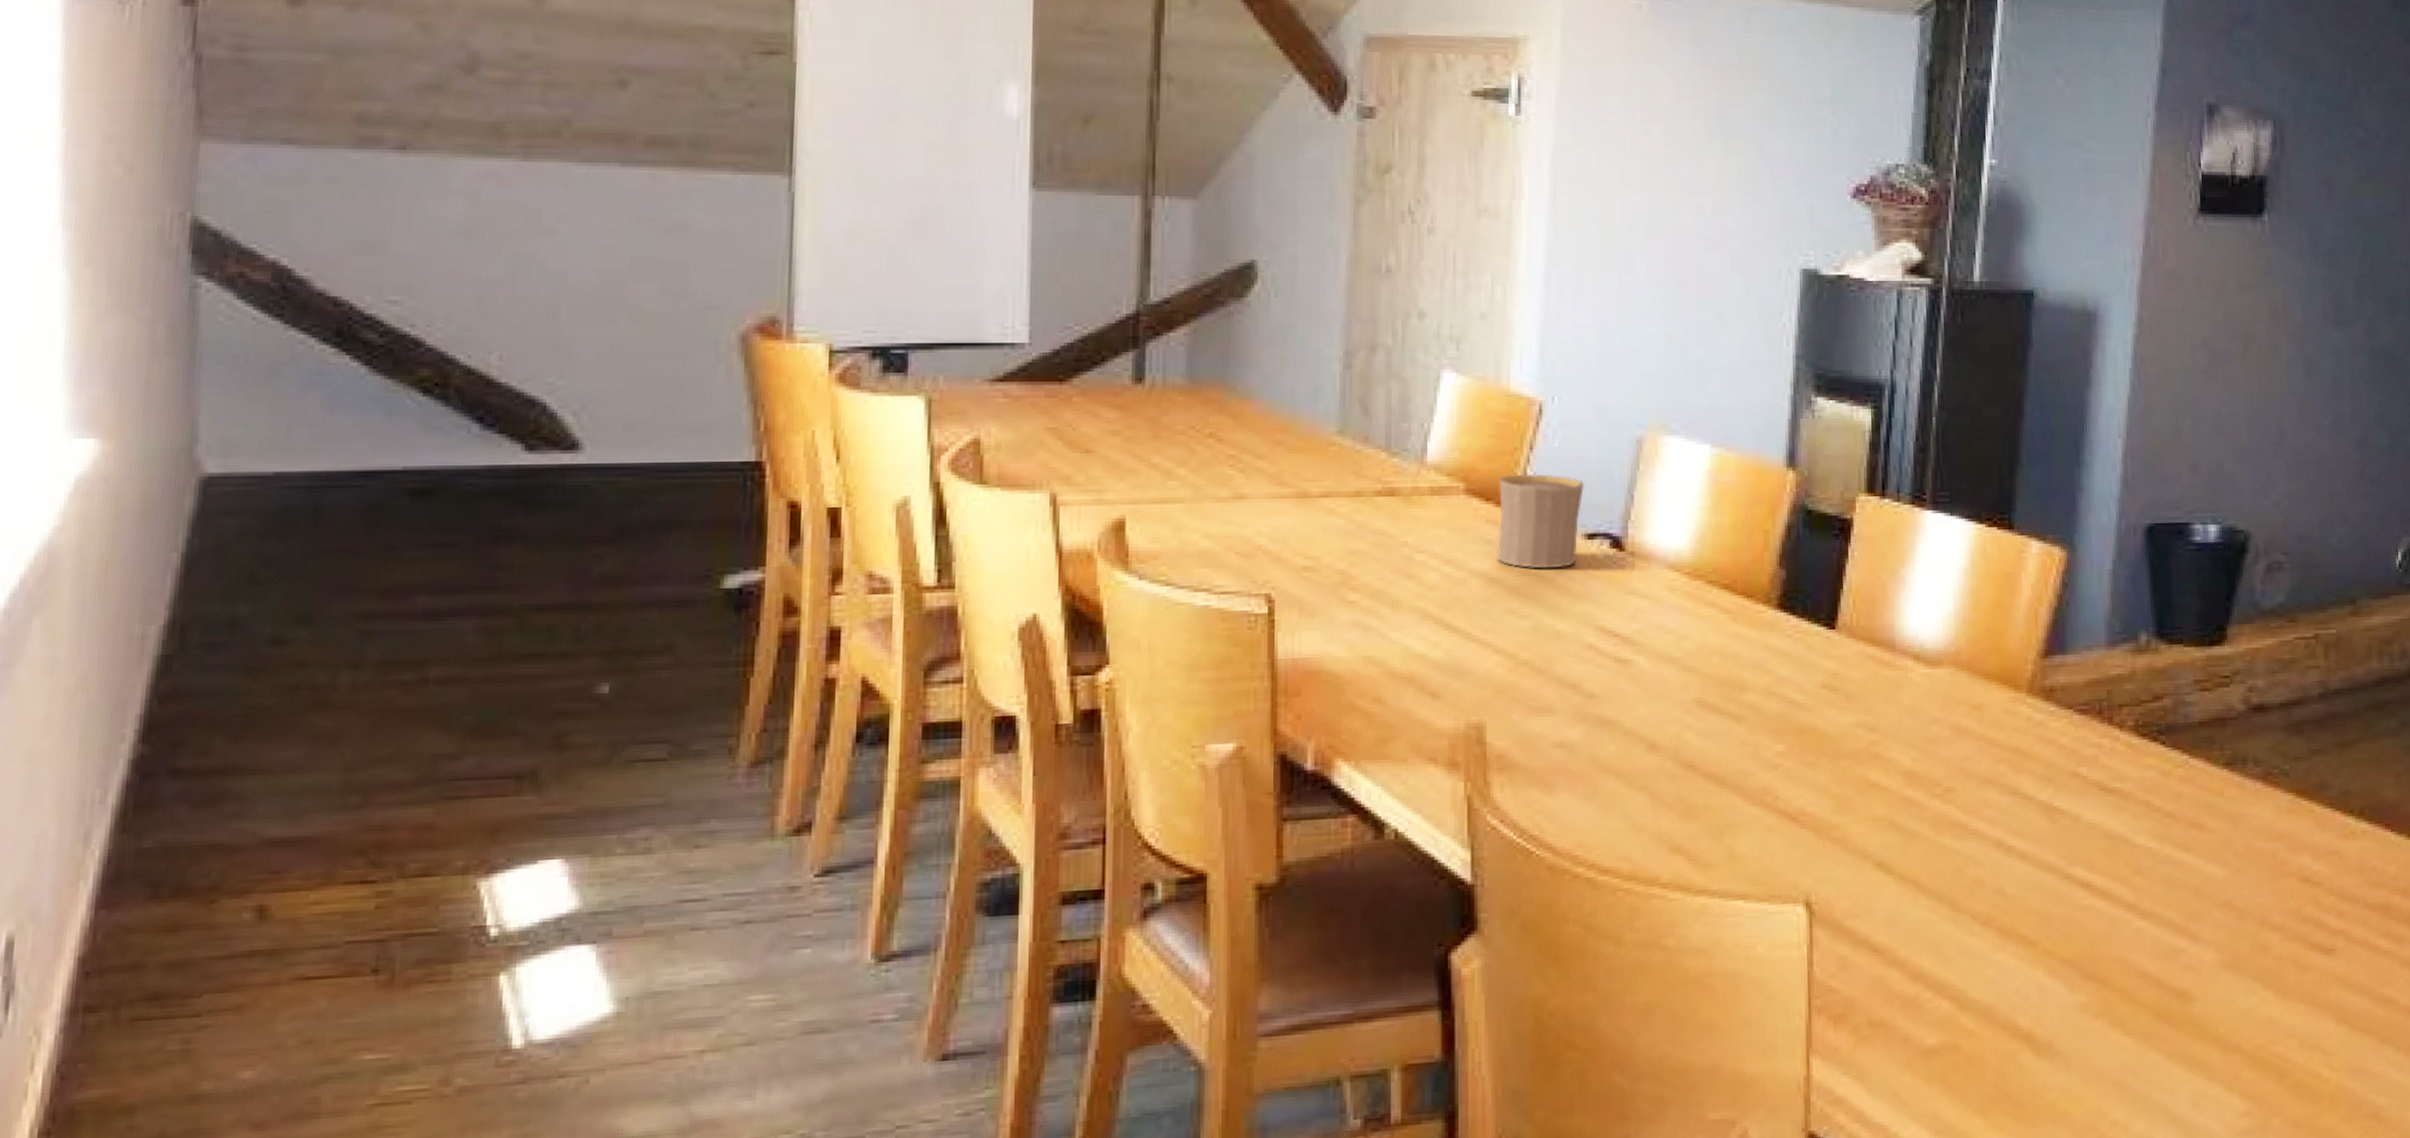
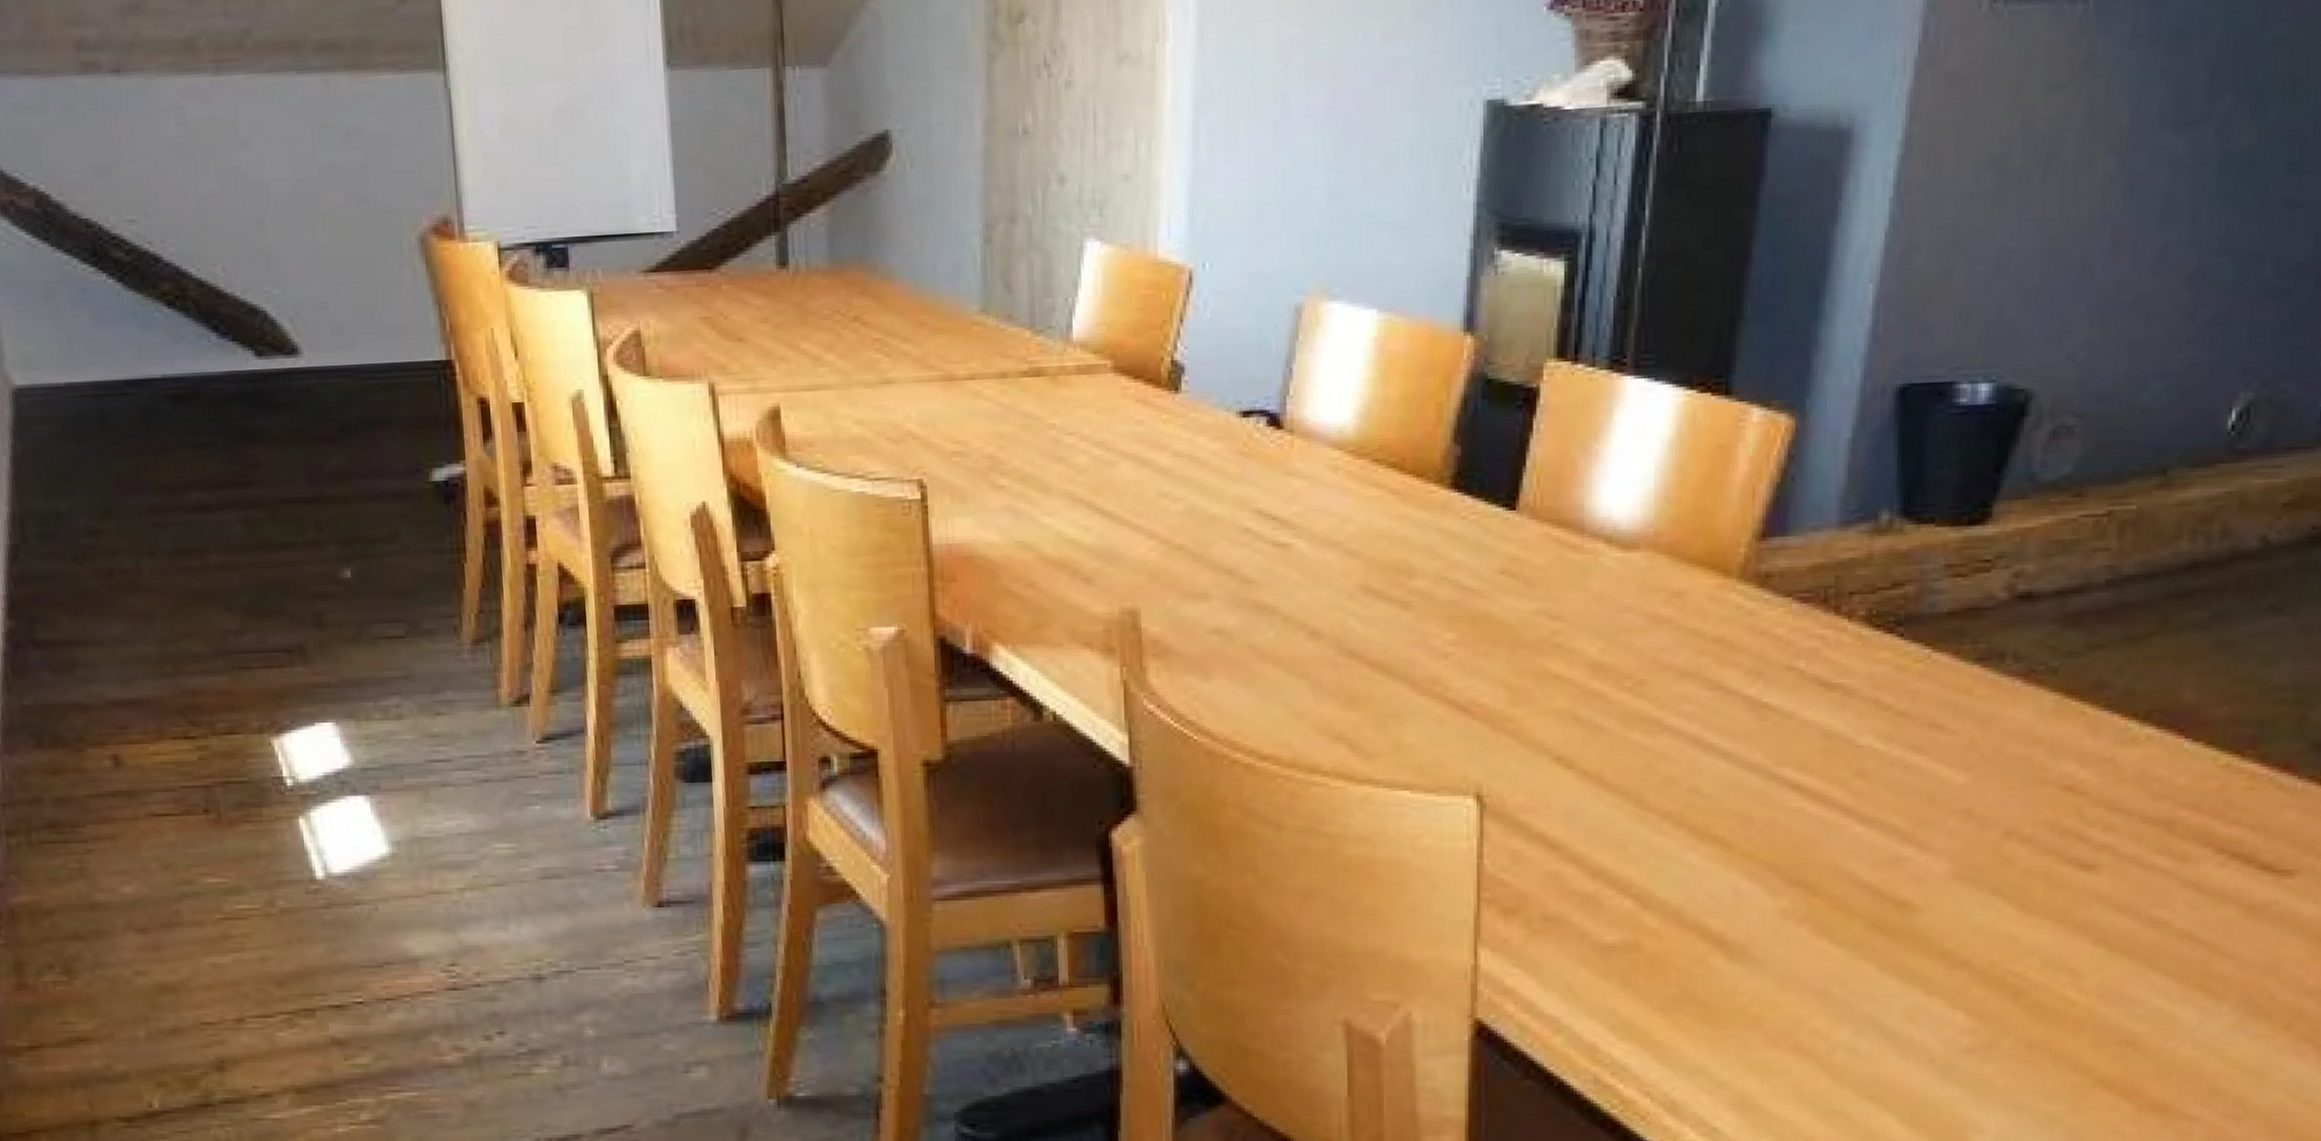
cup: present [1496,474,1584,569] -> none [1147,348,1238,450]

